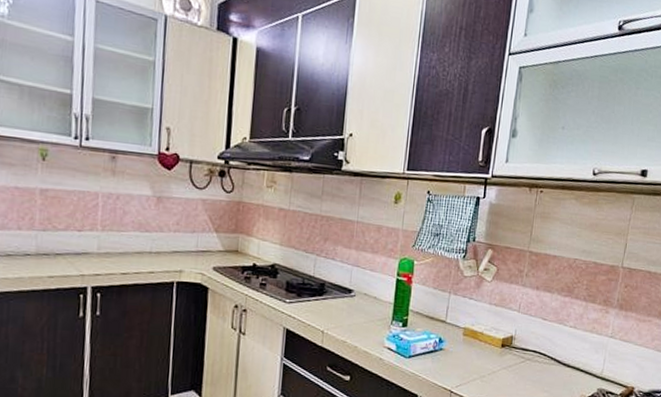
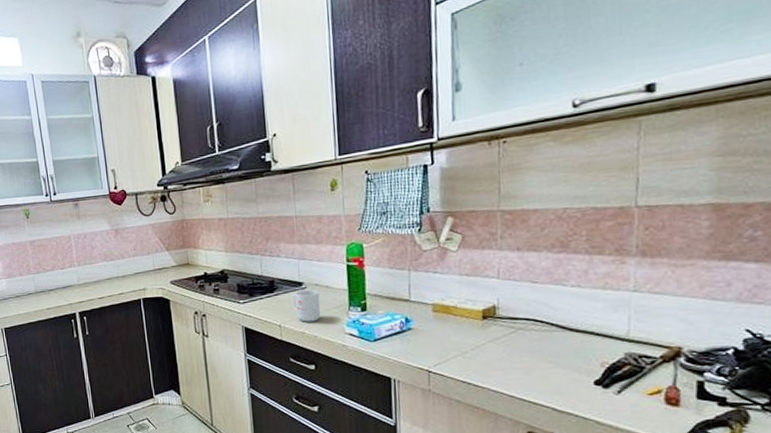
mug: none [338,297,367,332] -> present [291,289,321,322]

